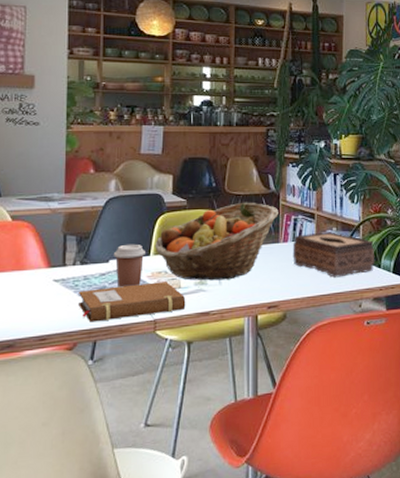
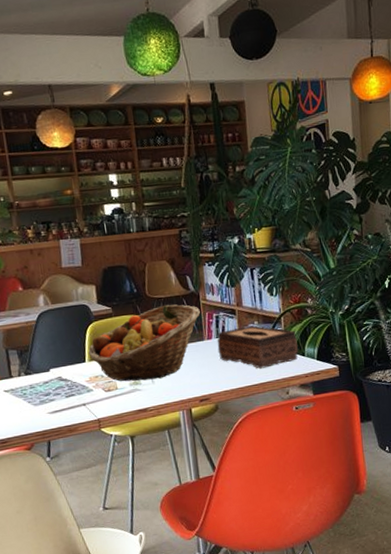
notebook: present [79,281,186,323] -> none [28,384,125,425]
coffee cup: present [114,244,145,288] -> none [53,352,81,393]

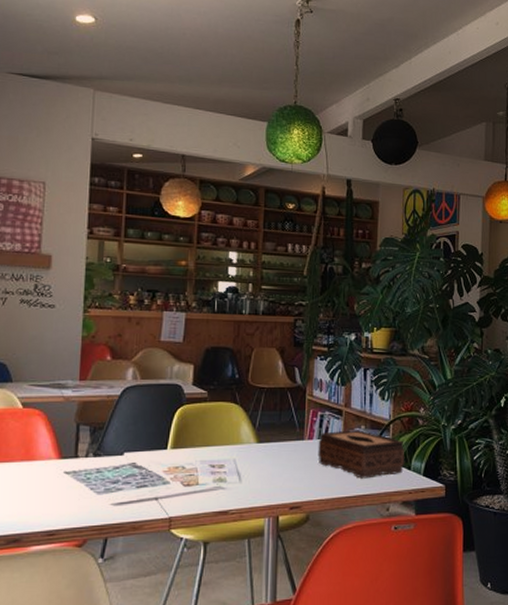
fruit basket: present [88,304,200,382] -> none [172,395,304,478]

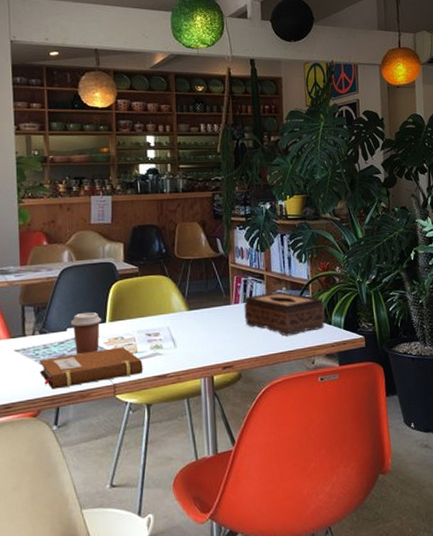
notebook: none [90,477,204,518] -> present [40,347,143,390]
coffee cup: none [129,436,162,482] -> present [71,312,101,355]

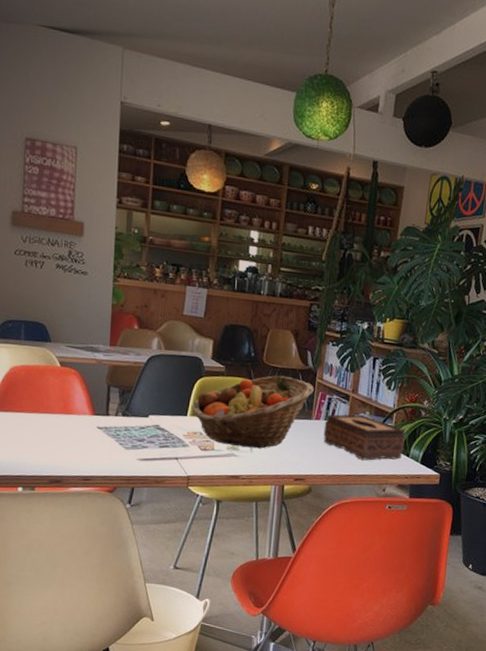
notebook: present [40,347,143,390] -> none [119,440,218,471]
coffee cup: present [71,312,101,355] -> none [153,402,183,443]
fruit basket: none [110,266,229,345] -> present [192,375,314,449]

